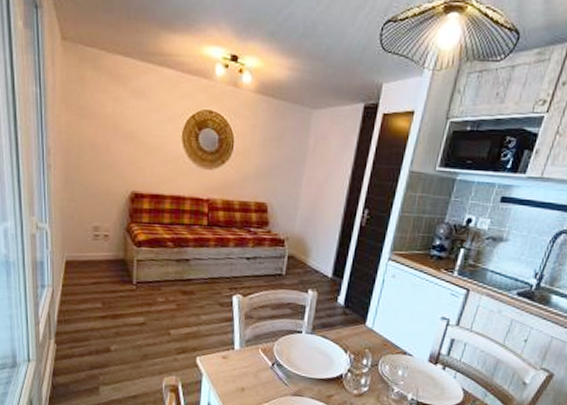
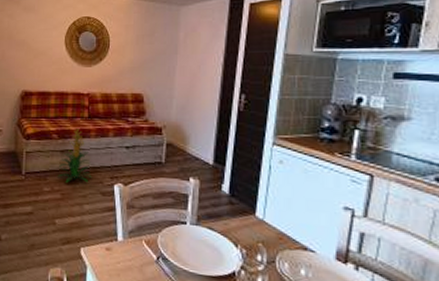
indoor plant: none [173,237,210,294] -> present [58,129,92,183]

